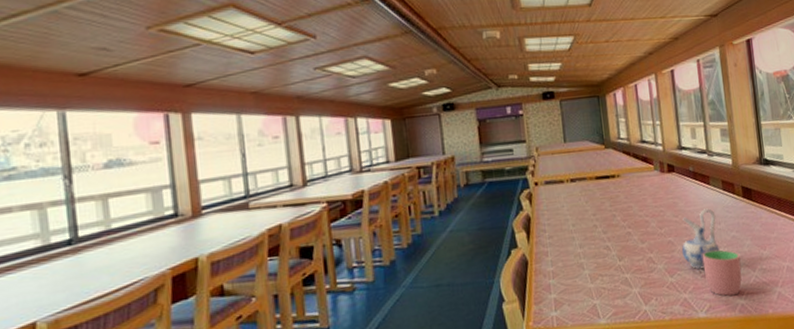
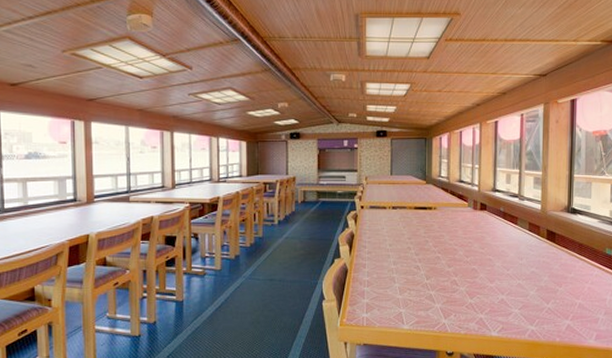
ceramic pitcher: present [681,208,720,270] -> none [483,245,519,296]
cup: present [702,249,742,296] -> none [501,281,536,322]

